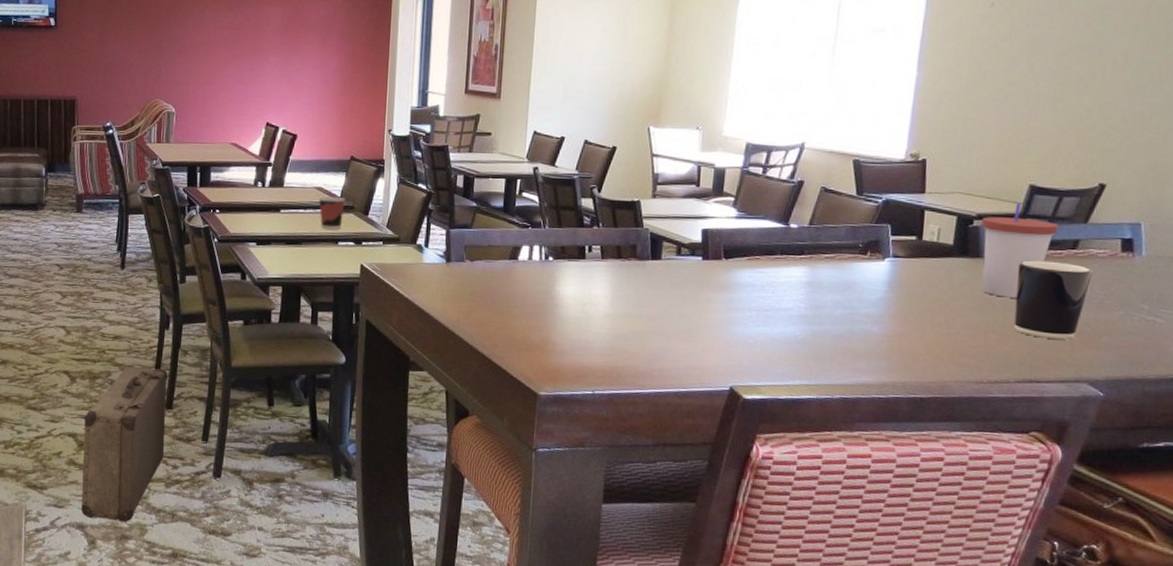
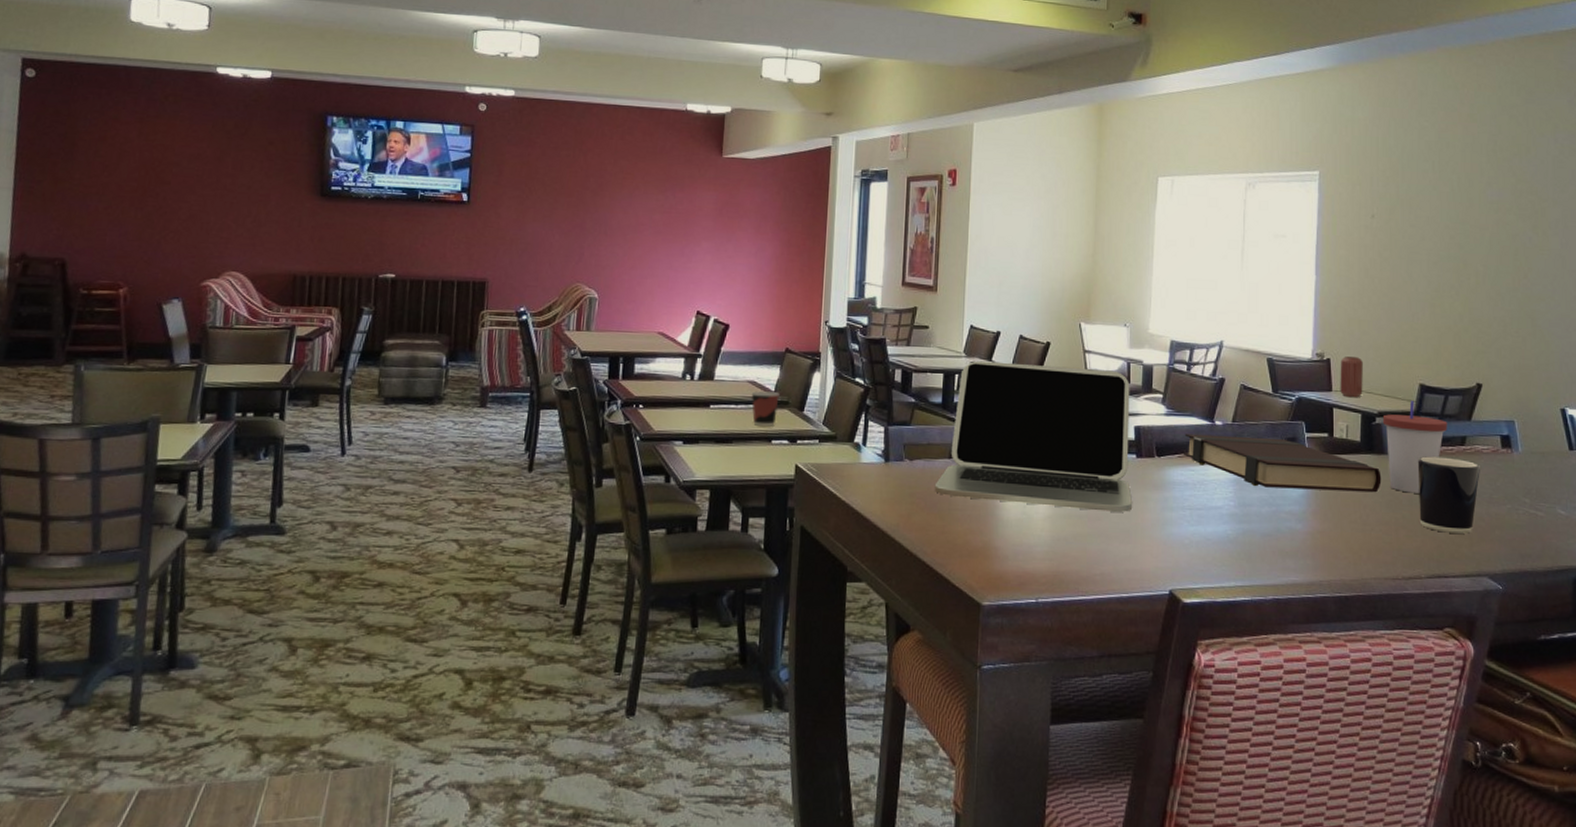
suitcase: present [81,366,168,522] -> none [464,586,577,777]
laptop: none [494,166,700,312] -> present [934,361,1132,512]
book: none [752,236,974,297] -> present [1183,433,1382,493]
vase: none [934,157,964,200] -> present [1340,356,1363,398]

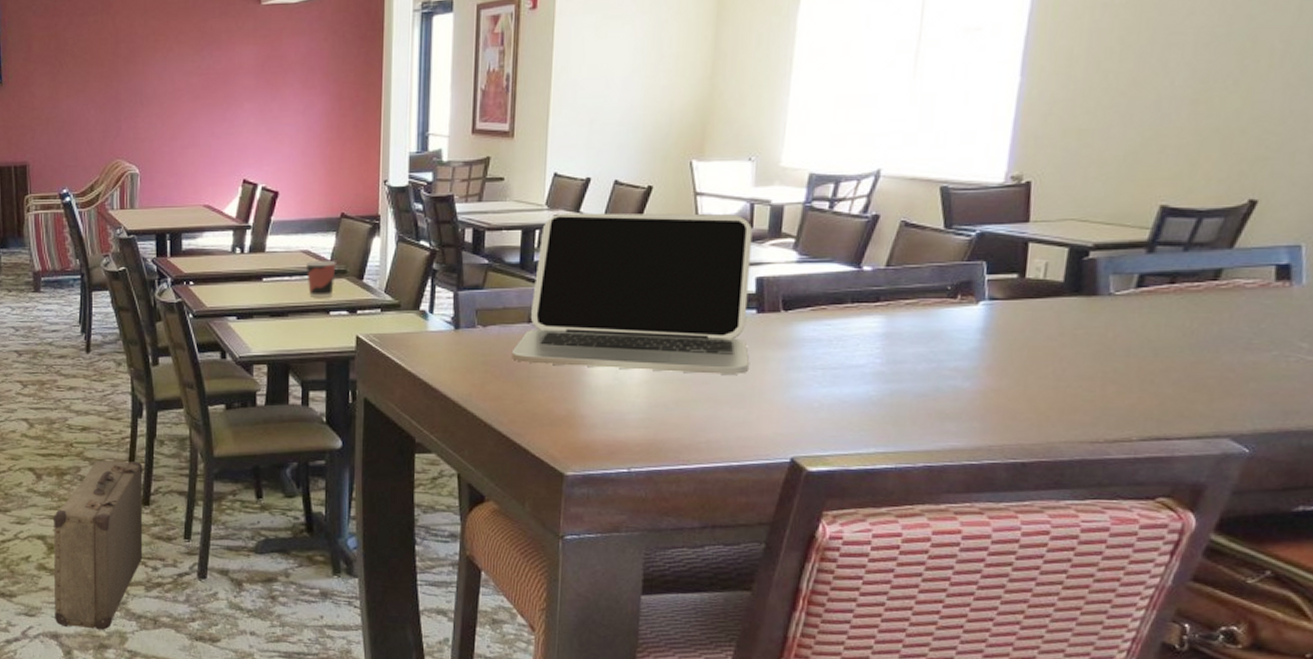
suitcase: none [464,586,577,777] -> present [52,460,143,630]
book: present [1183,433,1382,493] -> none [817,283,1090,342]
vase: present [1340,356,1363,398] -> none [1040,177,1079,229]
cup: present [1382,401,1448,494] -> none [1098,228,1197,341]
mug: present [1417,456,1480,534] -> none [1138,296,1239,388]

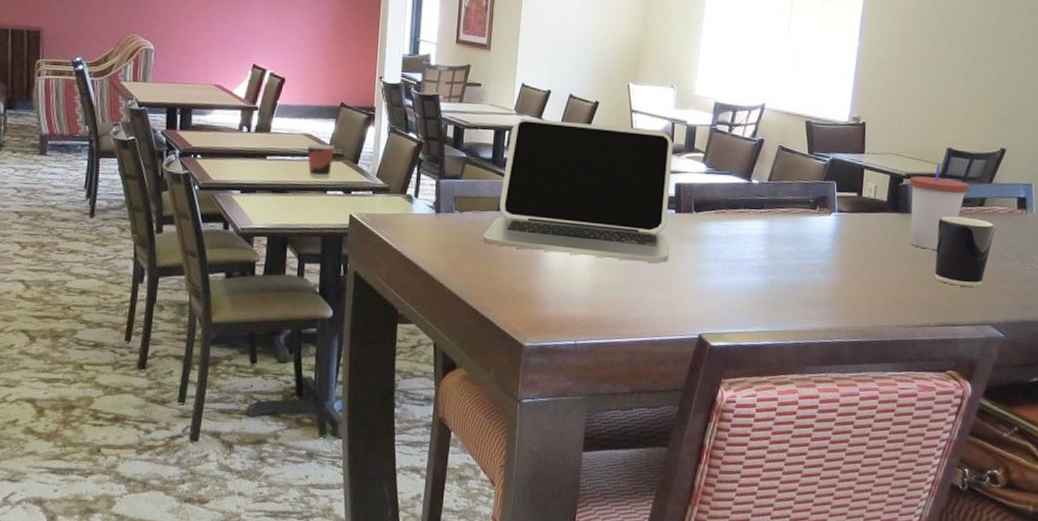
suitcase: present [52,460,143,630] -> none [40,324,141,494]
cup: none [1098,228,1197,341] -> present [909,164,970,250]
mug: none [1138,296,1239,388] -> present [934,215,996,287]

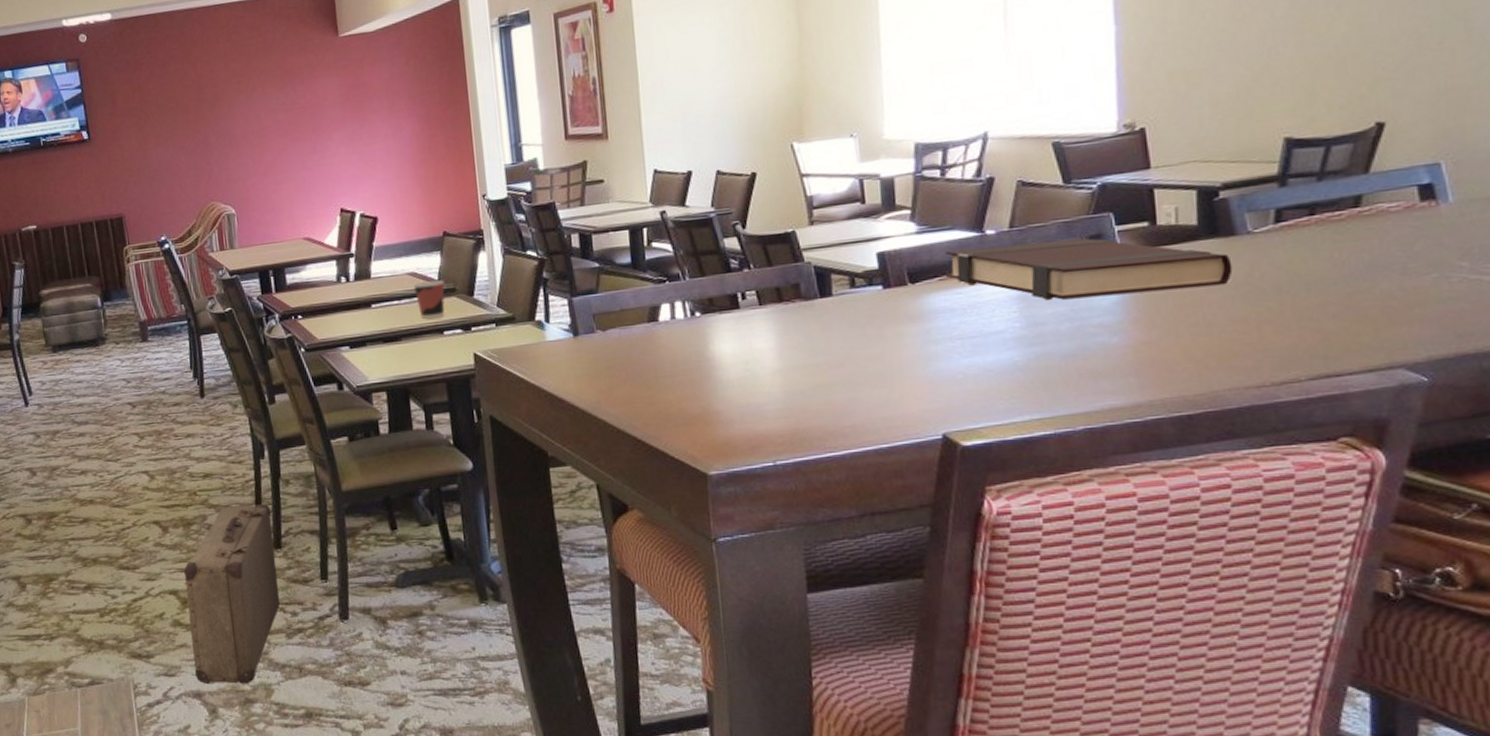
suitcase: none [40,324,141,494] -> present [183,504,281,685]
laptop: present [482,118,674,263] -> none [635,191,883,364]
book: none [719,191,904,249] -> present [944,238,1233,300]
cup: present [909,164,970,250] -> none [1229,162,1332,279]
mug: present [934,215,996,287] -> none [1286,224,1387,322]

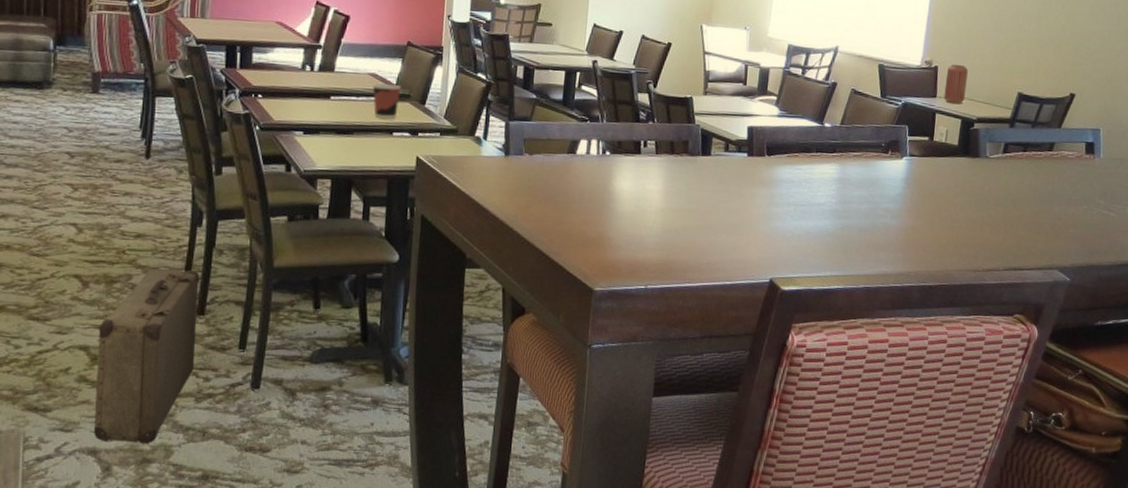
book: present [944,238,1233,300] -> none [791,134,974,193]
vase: none [1160,119,1197,173] -> present [944,65,968,105]

